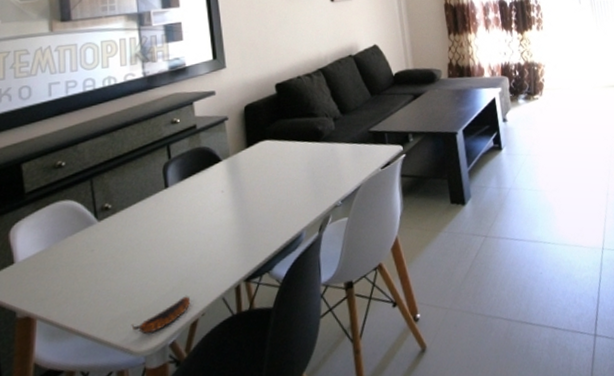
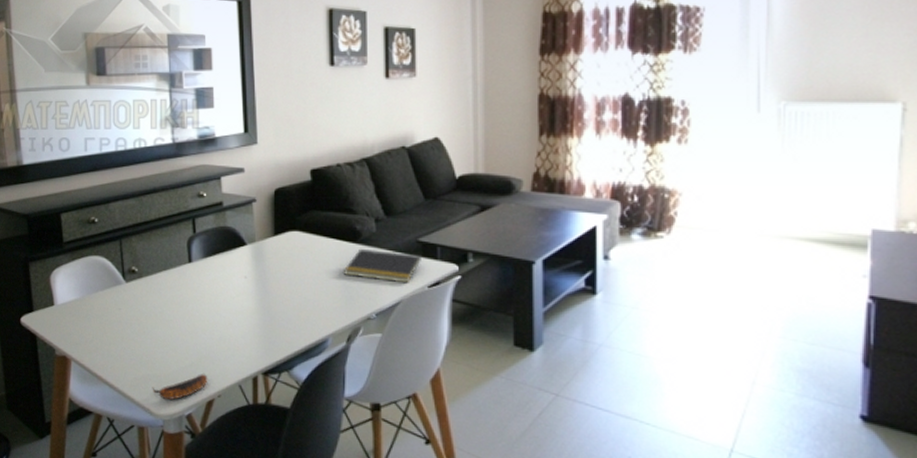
notepad: none [311,142,374,172] -> present [344,248,421,284]

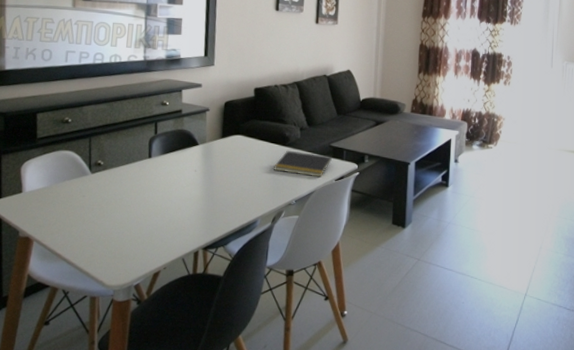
banana: present [152,374,208,401] -> none [106,250,157,273]

